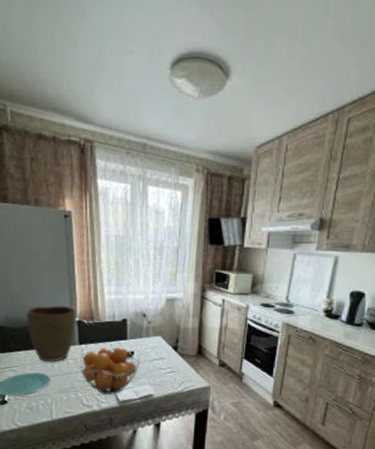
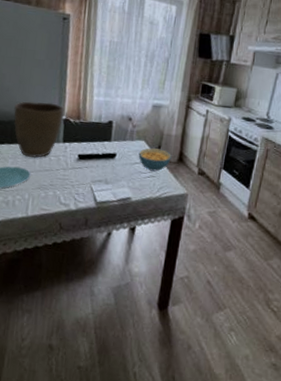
fruit basket: present [80,346,140,395] -> none [61,147,122,195]
cereal bowl: none [156,343,190,367] -> present [138,148,172,172]

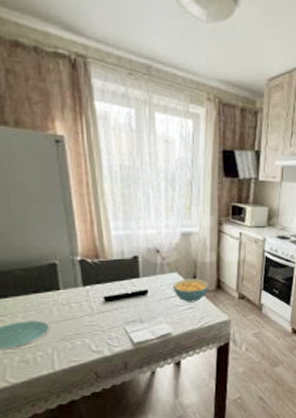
vase: present [13,101,64,158] -> none [12,243,78,309]

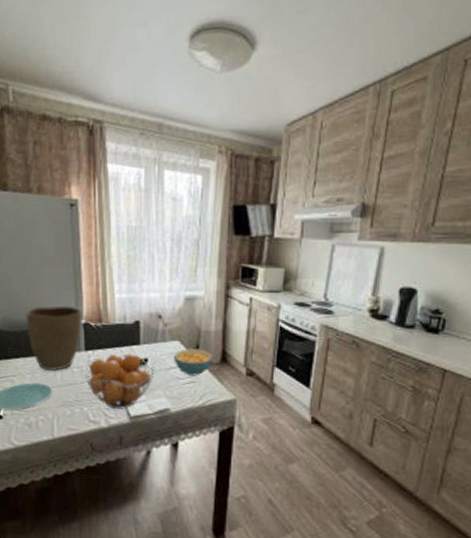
vase: none [12,243,78,309] -> present [26,306,83,372]
fruit basket: none [84,285,155,338] -> present [85,352,155,409]

